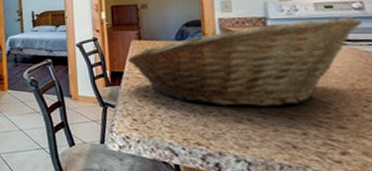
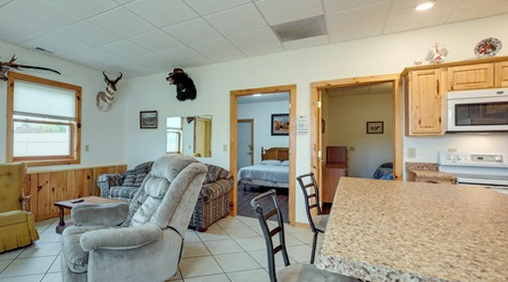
fruit basket: present [127,17,362,108] -> none [336,167,500,235]

